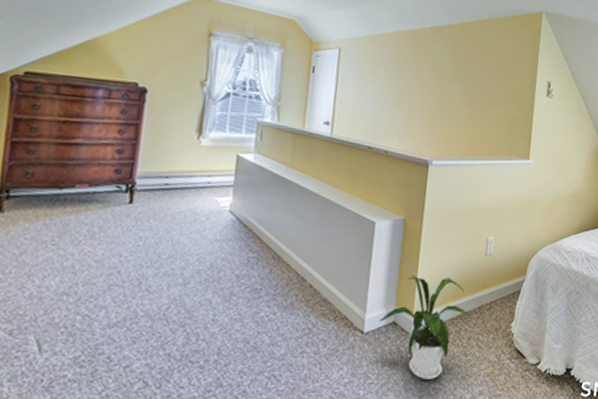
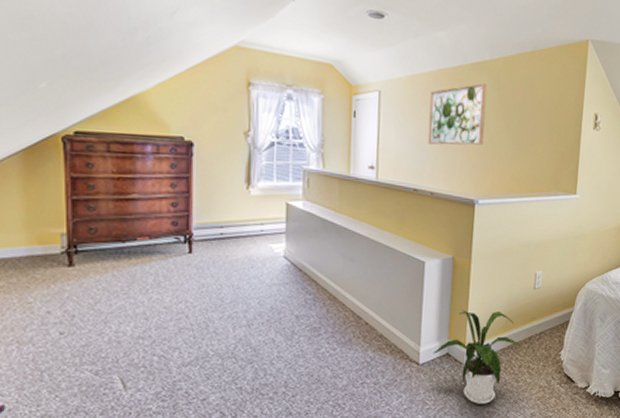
wall art: none [384,46,445,106] -> present [427,83,488,145]

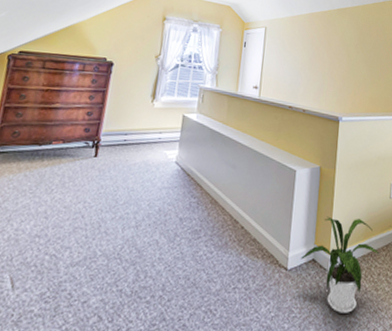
wall art: present [427,83,488,145] -> none [302,24,350,72]

